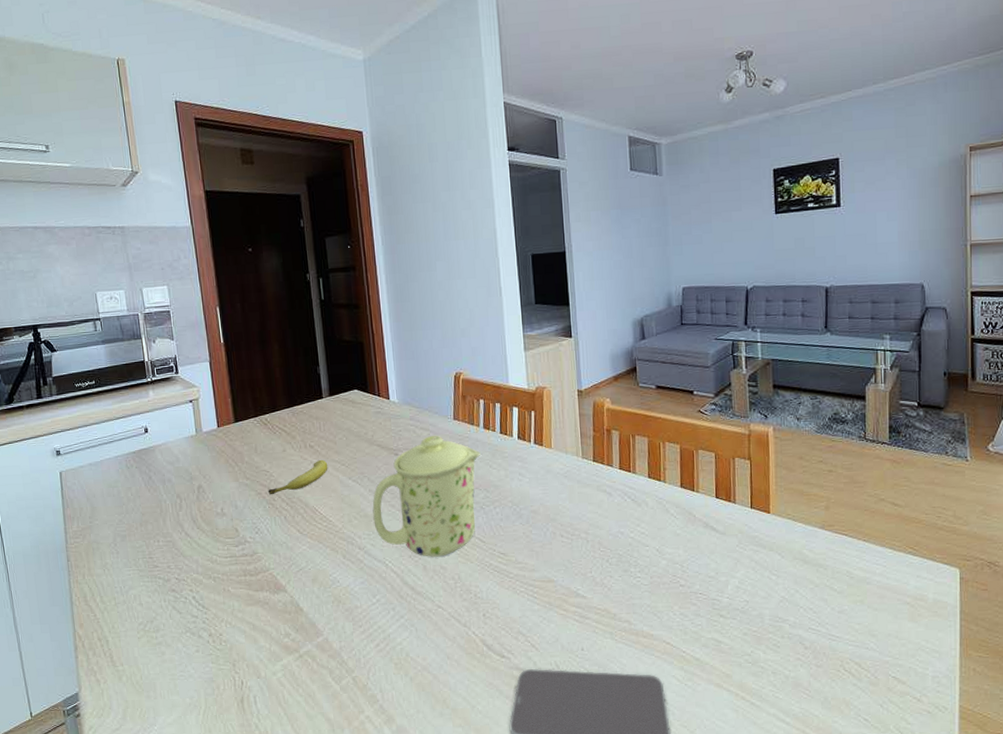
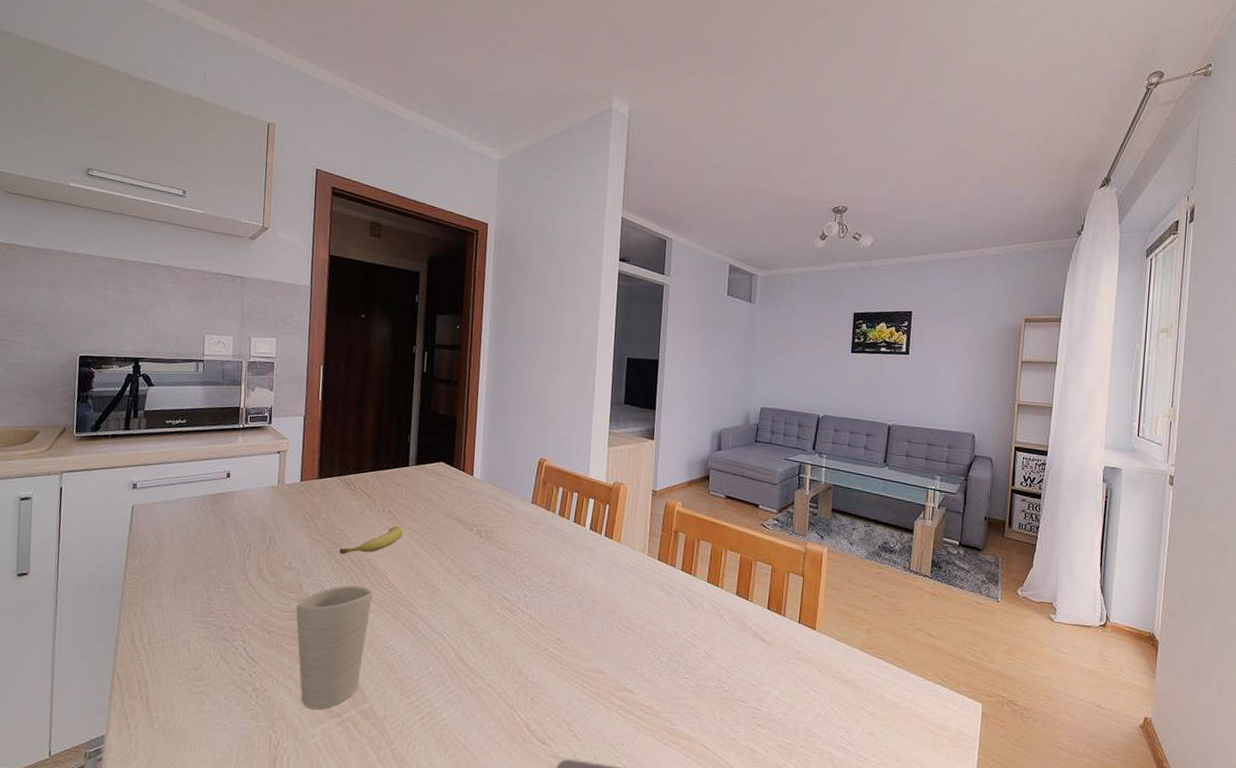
cup: none [236,524,310,648] -> present [296,585,373,710]
mug: present [372,435,480,557] -> none [438,515,552,636]

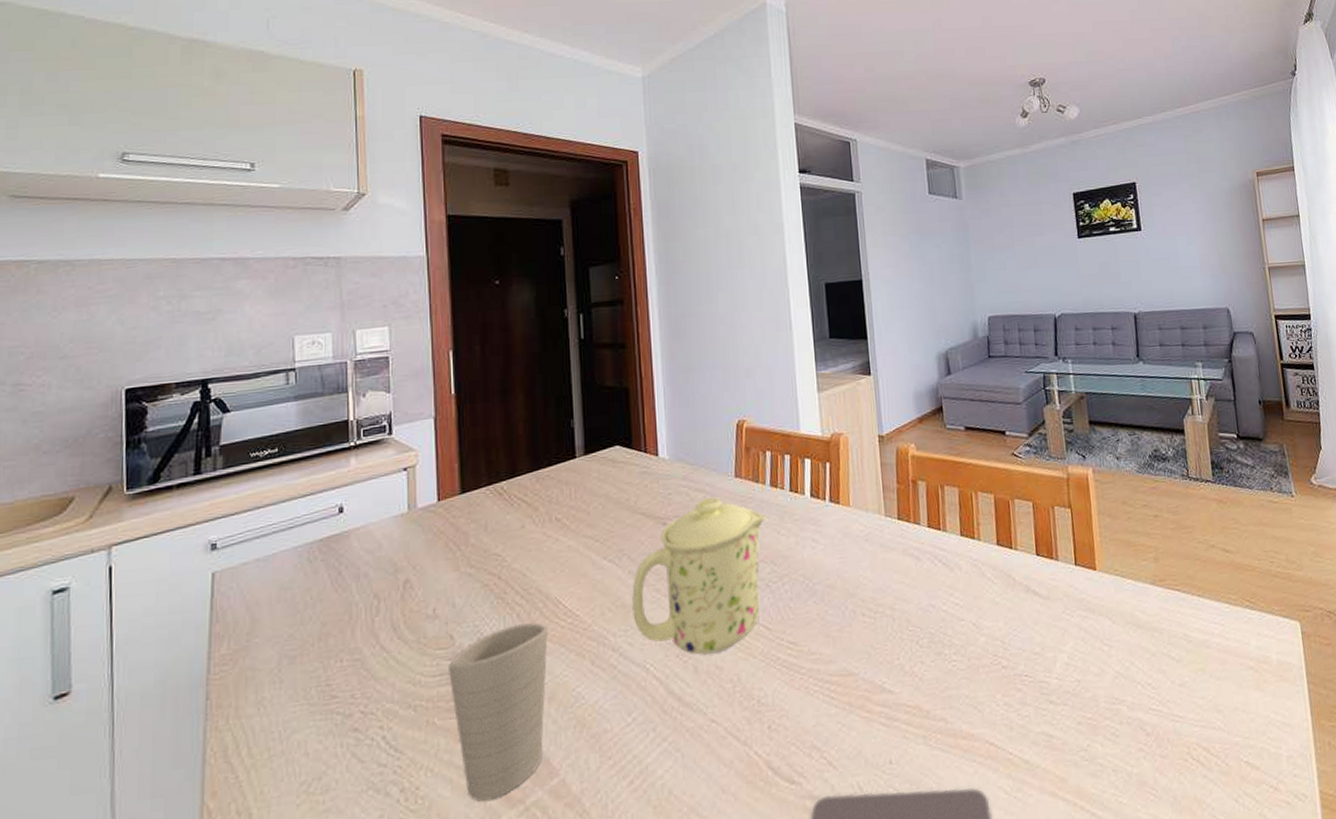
fruit: present [339,525,403,555] -> none [498,535,578,587]
mug: none [438,515,552,636] -> present [632,497,766,655]

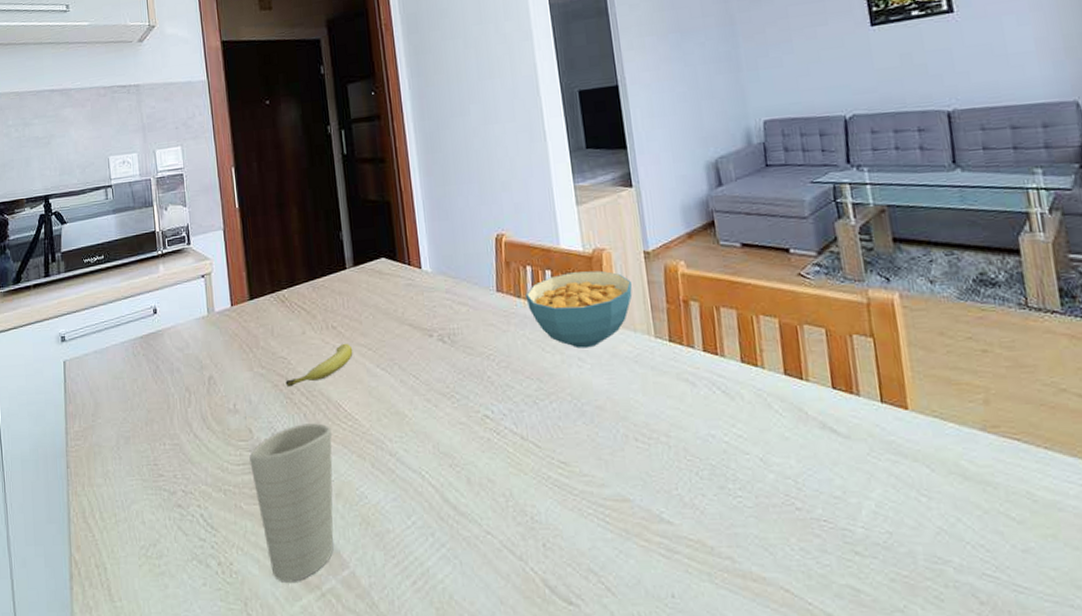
fruit: none [498,535,578,587] -> present [285,343,353,388]
mug: present [632,497,766,655] -> none [404,311,530,467]
cereal bowl: none [764,454,867,530] -> present [525,270,633,349]

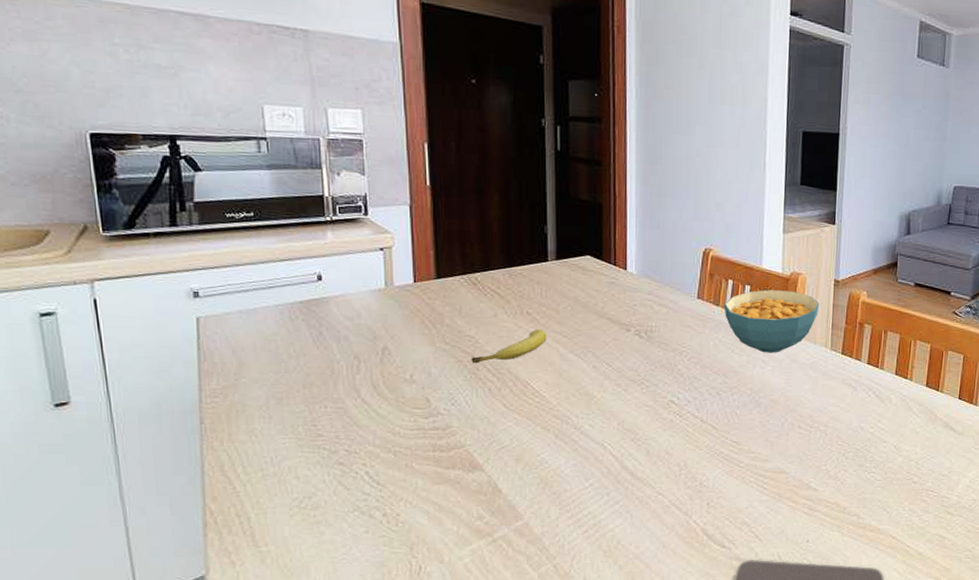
cup: present [249,423,334,582] -> none [425,397,516,531]

